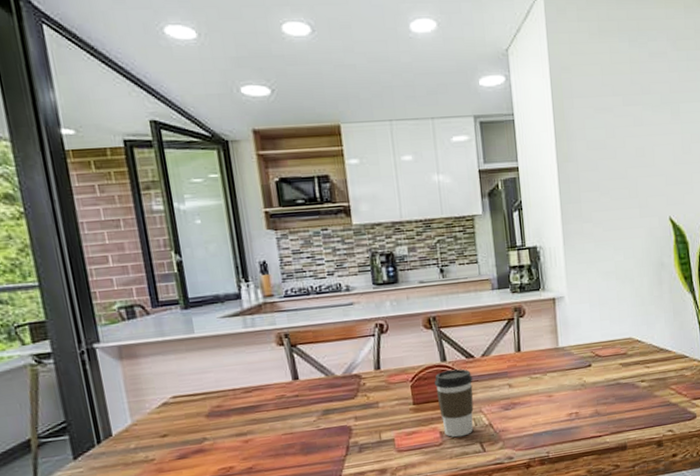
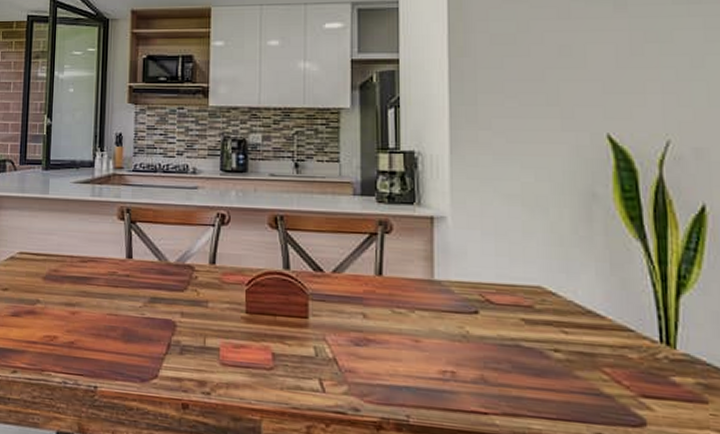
coffee cup: present [434,369,474,438] -> none [272,280,319,366]

